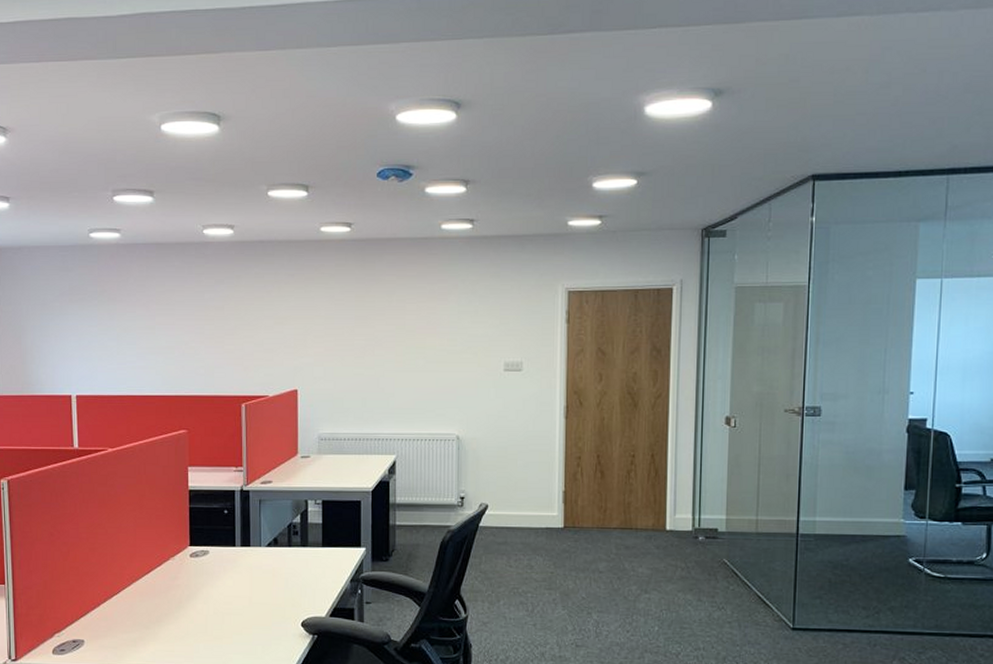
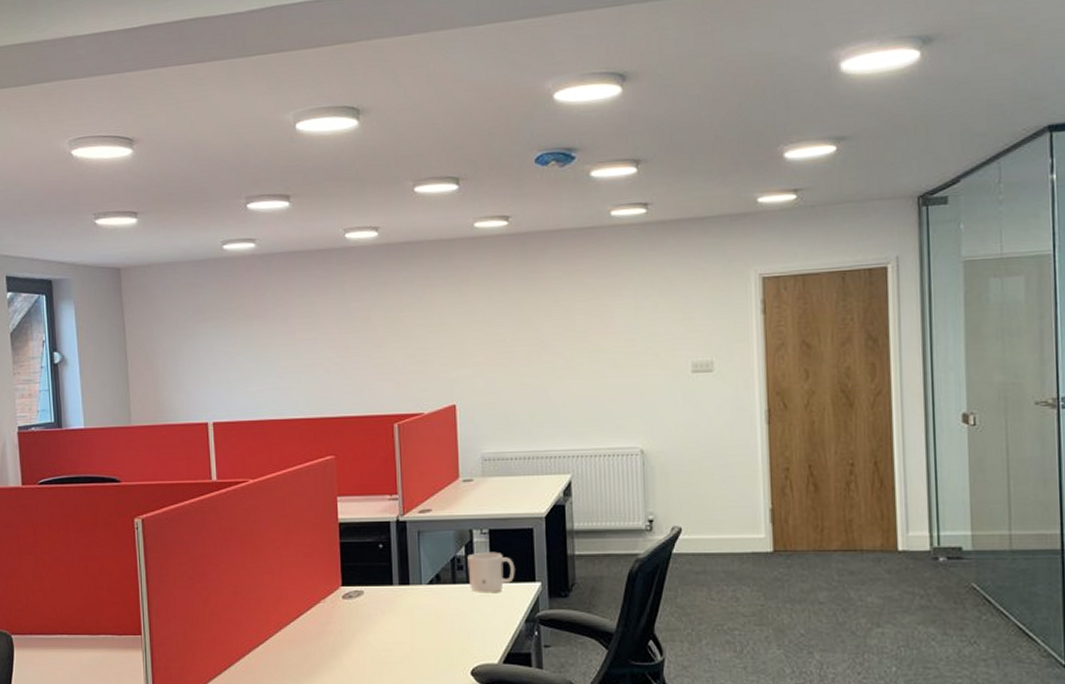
mug: none [302,520,343,556] -> present [467,551,515,593]

